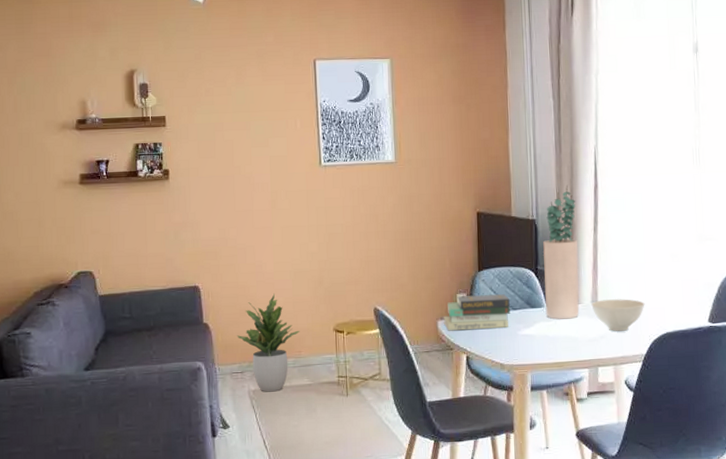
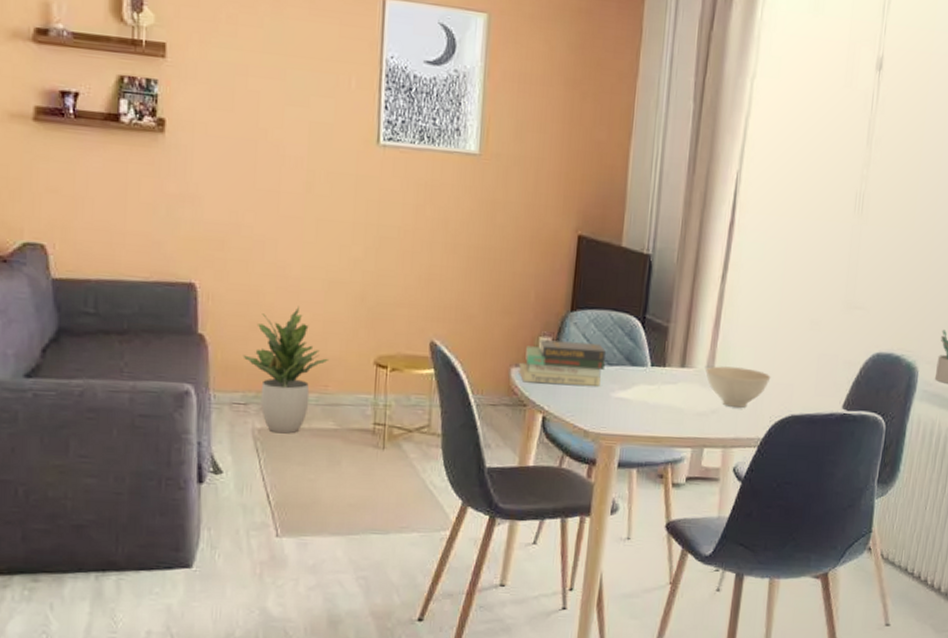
vase: present [543,185,580,320] -> none [648,217,704,385]

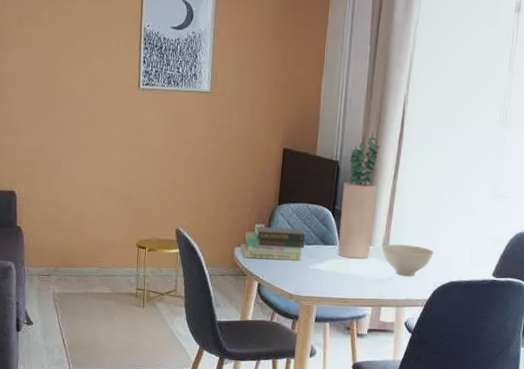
potted plant: present [243,306,328,434] -> none [46,205,105,297]
vase: none [648,217,704,385] -> present [337,131,379,259]

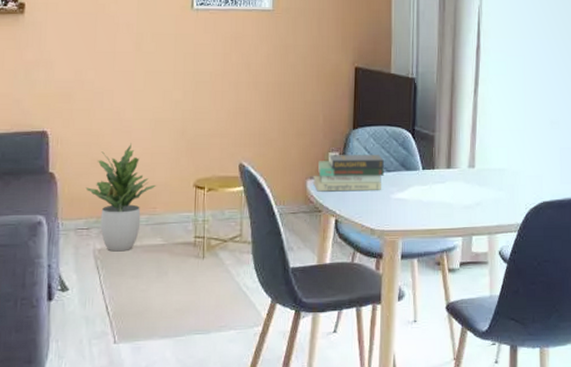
potted plant: none [46,205,105,297] -> present [85,143,156,252]
vase: present [337,131,379,259] -> none [420,45,457,184]
bowl: present [382,244,434,276] -> none [468,165,523,199]

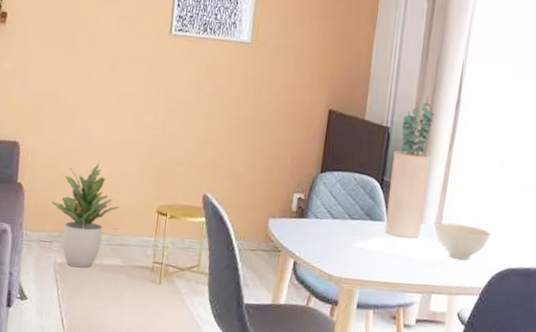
books: present [312,155,385,192] -> none [274,196,349,237]
vase: none [420,45,457,184] -> present [385,96,434,239]
bowl: none [468,165,523,199] -> present [434,223,491,260]

